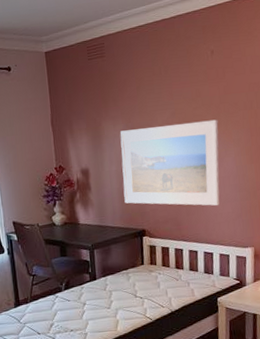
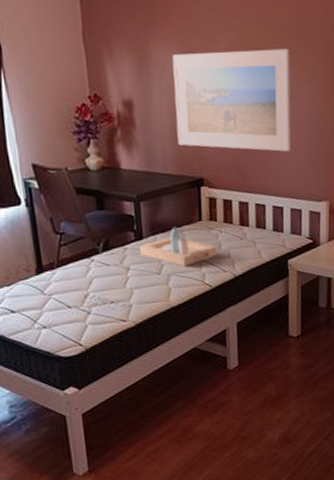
serving tray: none [94,270,157,303] -> present [140,227,218,267]

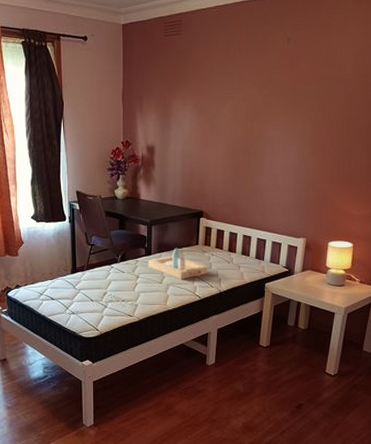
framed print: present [172,48,291,152] -> none [186,108,286,194]

